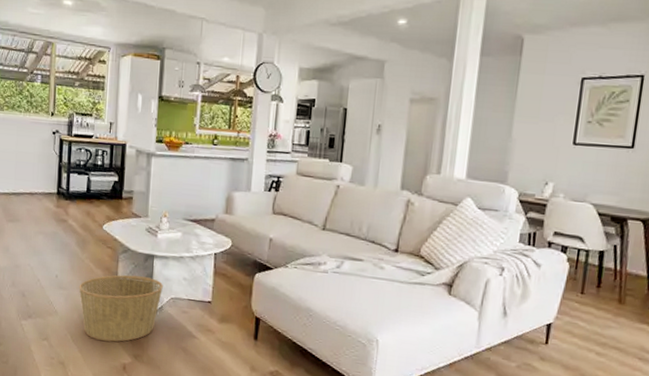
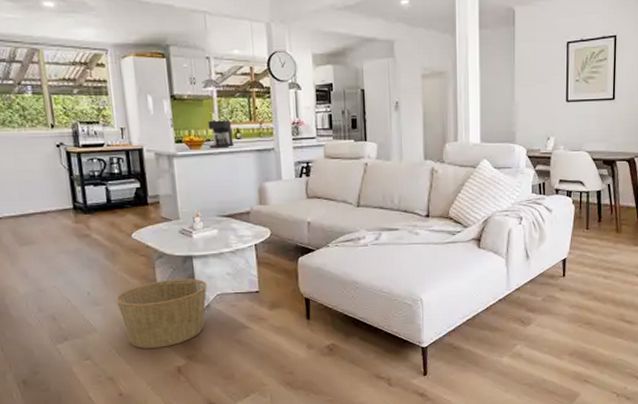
coffee maker: none [186,124,211,153] -> present [208,120,234,149]

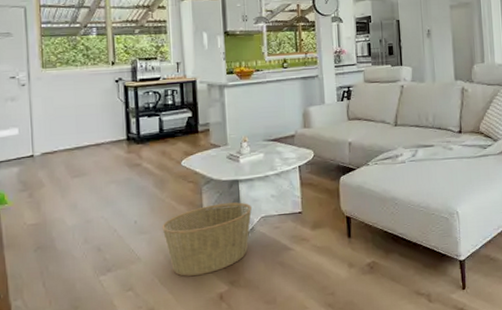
coffee maker: present [208,120,234,149] -> none [257,51,281,78]

